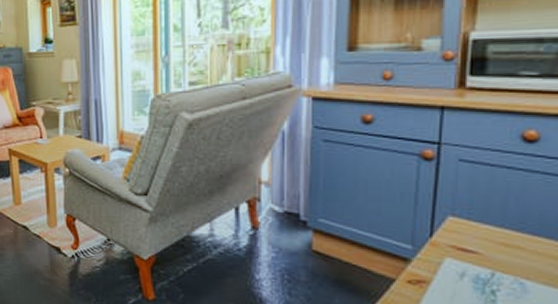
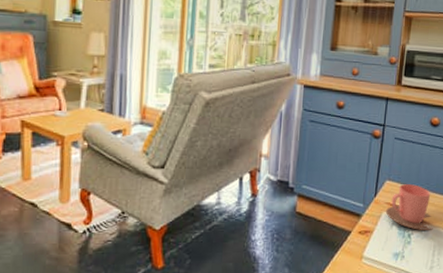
cup: none [449,222,536,288] -> present [385,184,433,230]

